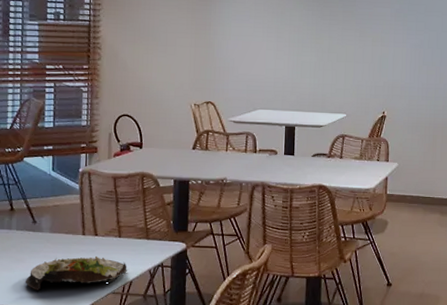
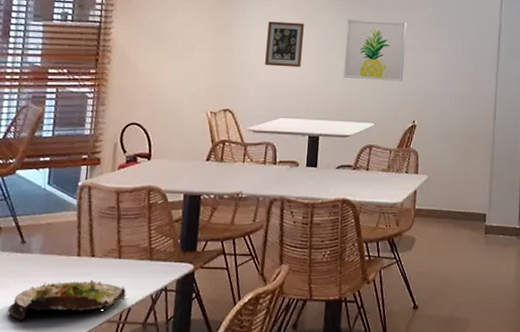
picture frame: none [242,18,277,62] -> present [265,21,304,68]
wall art: none [316,15,375,74] -> present [343,19,407,82]

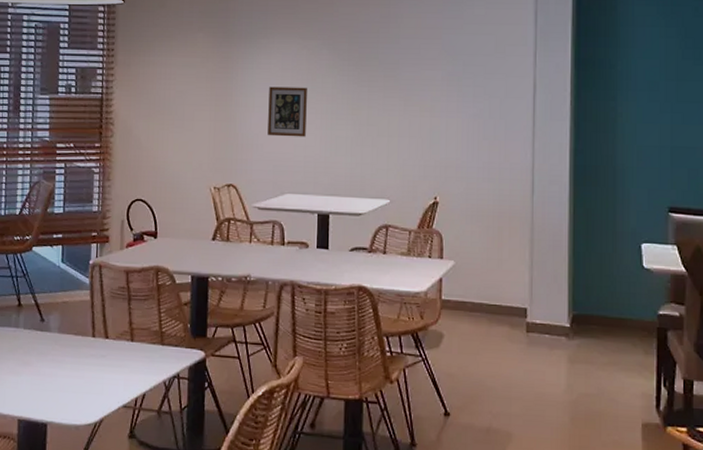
salad plate: present [8,279,126,320] -> none [32,361,140,399]
wall art: present [343,19,407,82] -> none [353,81,423,151]

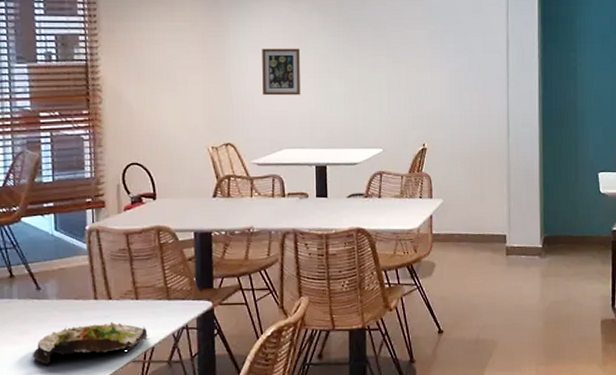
salad plate: none [32,361,140,399] -> present [33,321,148,364]

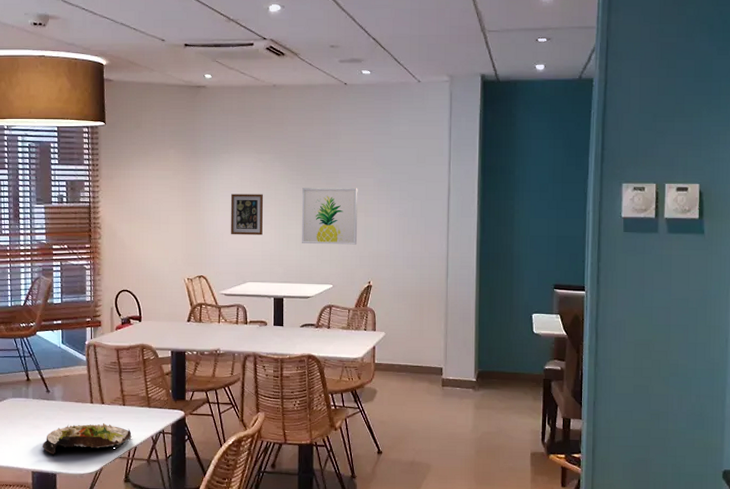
wall art: none [345,41,409,104] -> present [302,188,358,245]

